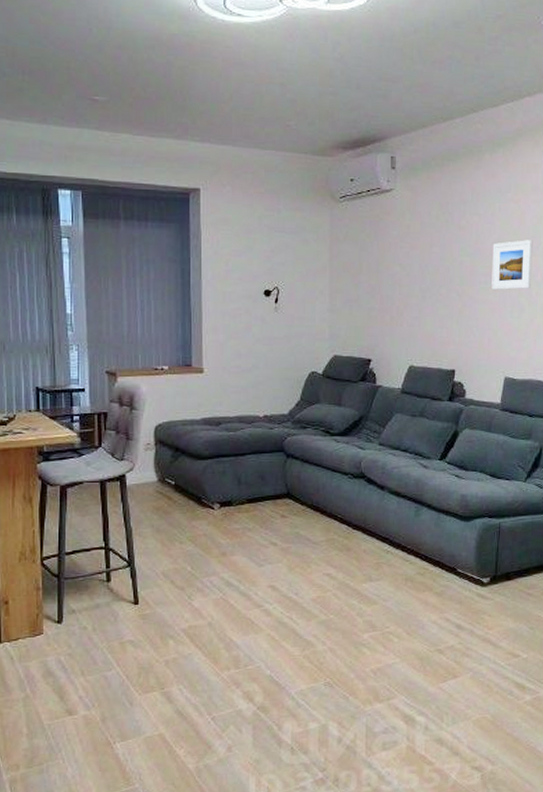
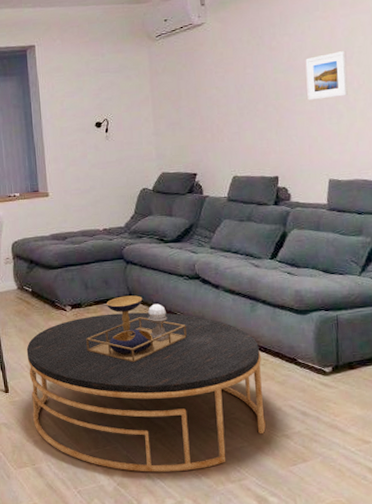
coffee table: none [163,494,421,694] -> present [26,295,266,472]

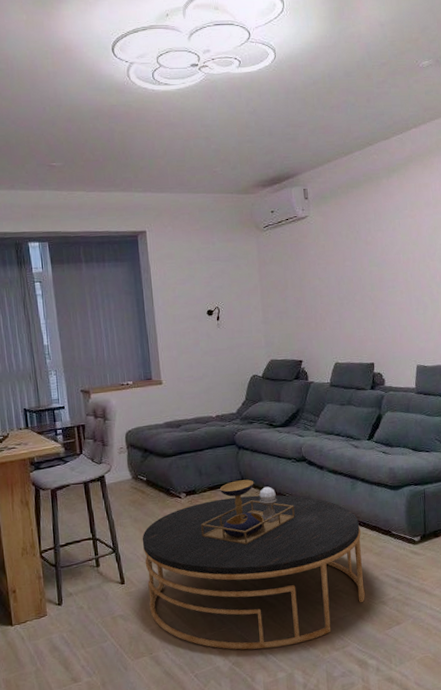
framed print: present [305,51,348,100] -> none [396,248,432,292]

